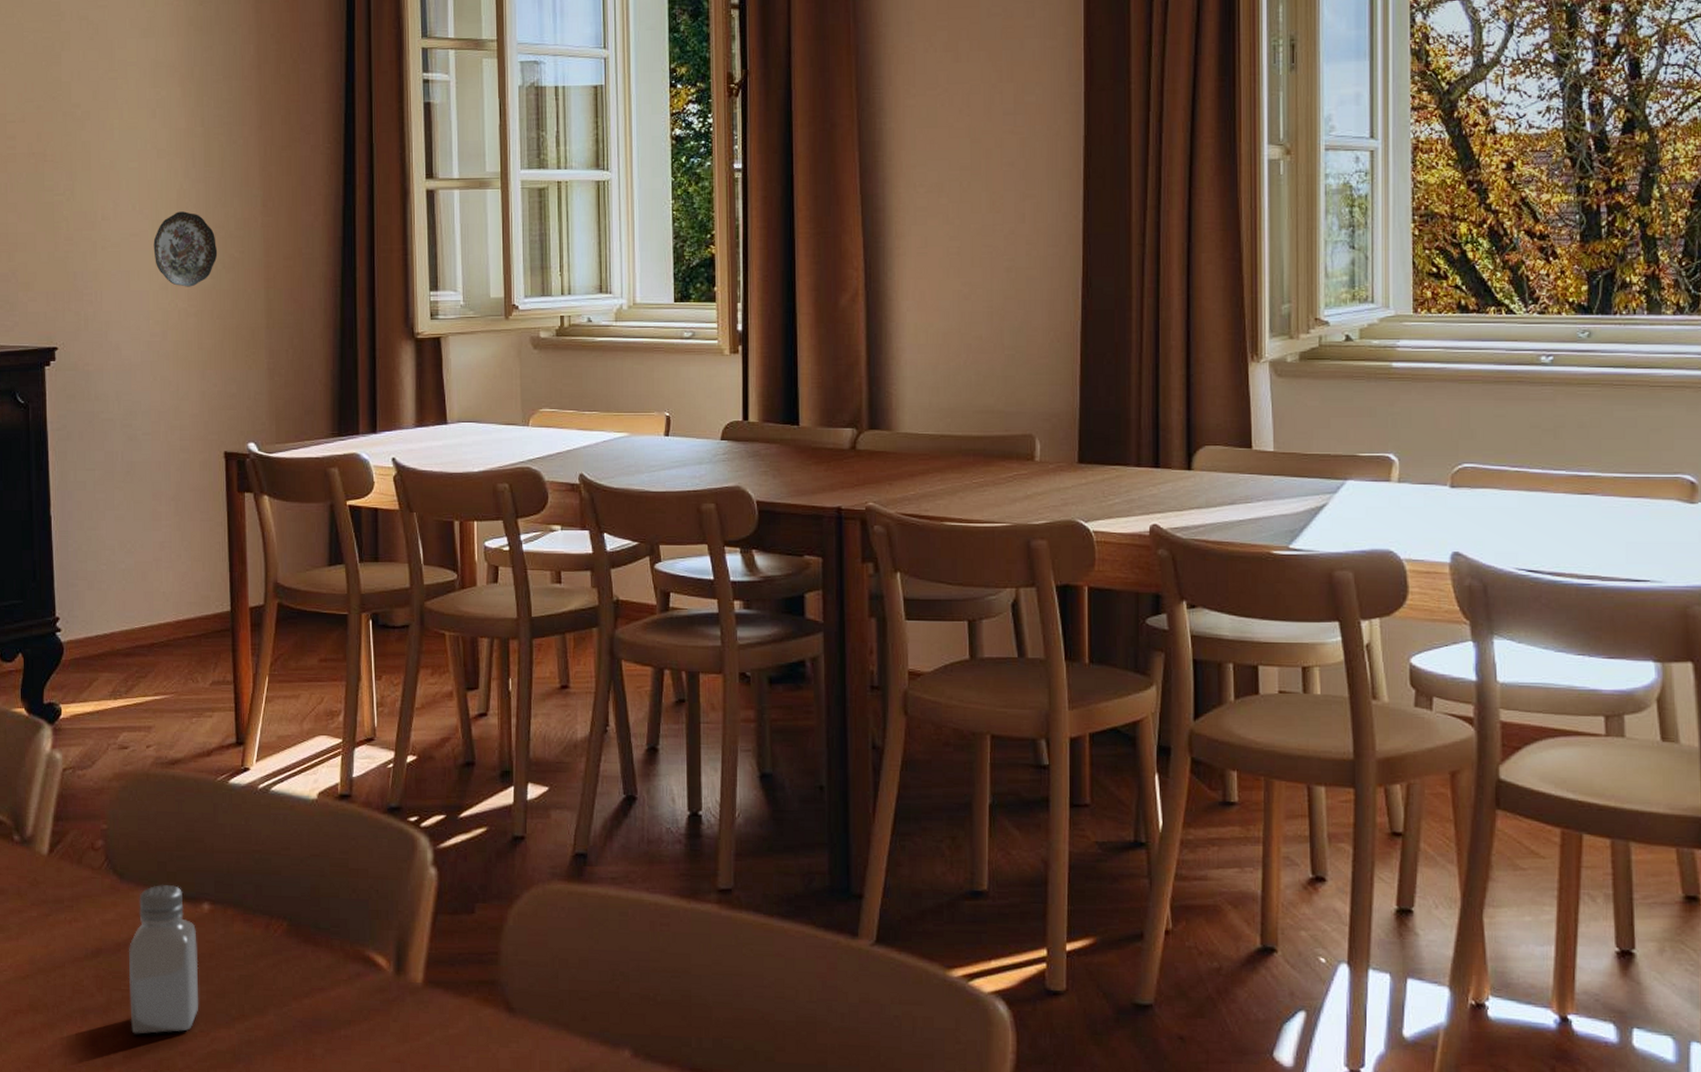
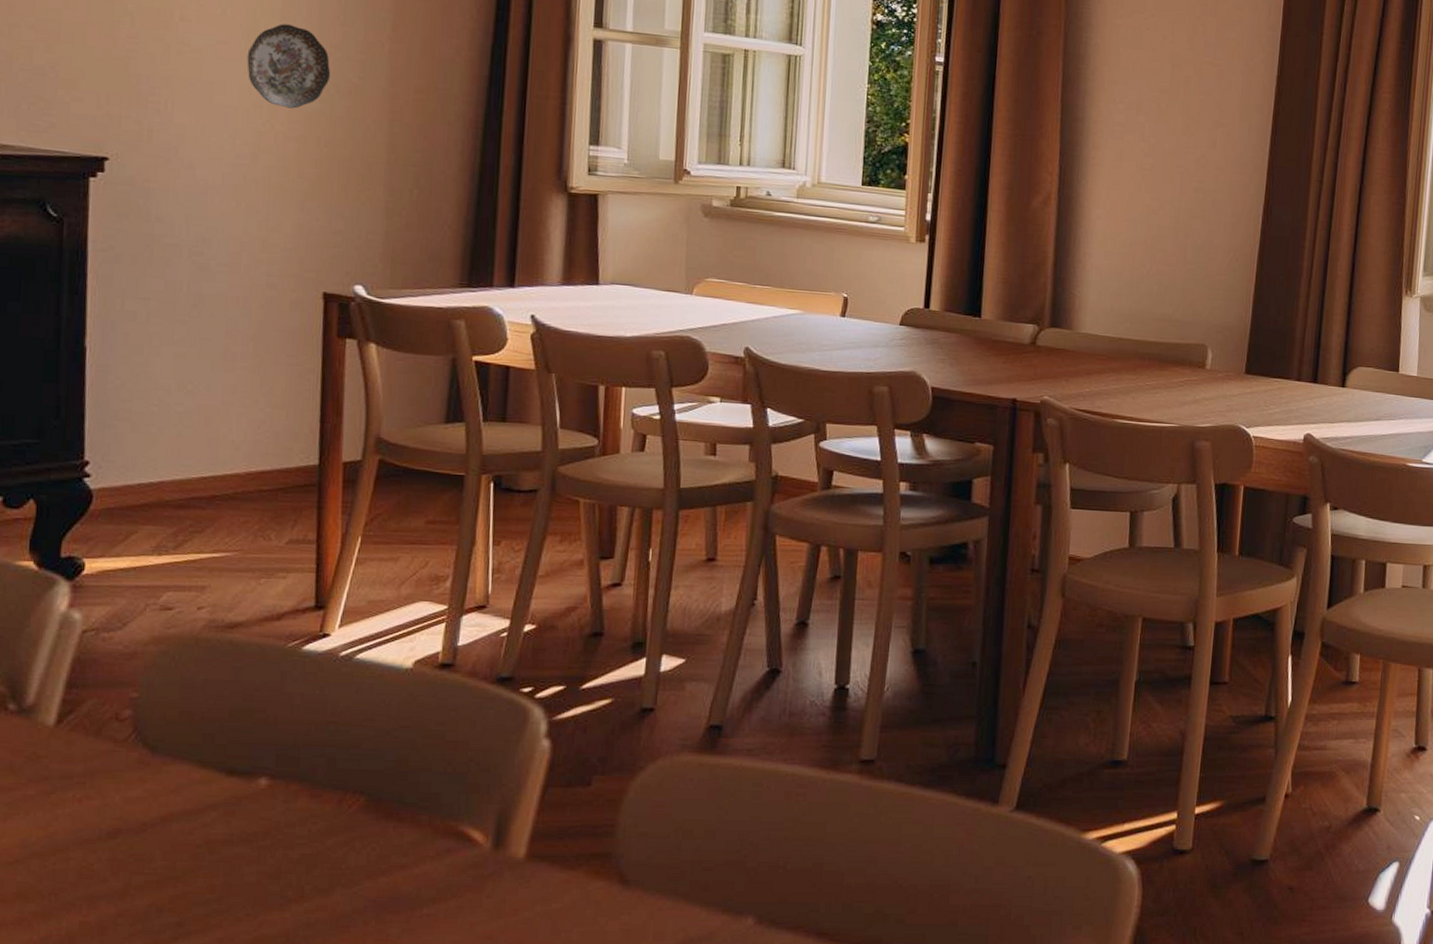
saltshaker: present [128,884,199,1034] -> none [154,757,249,921]

